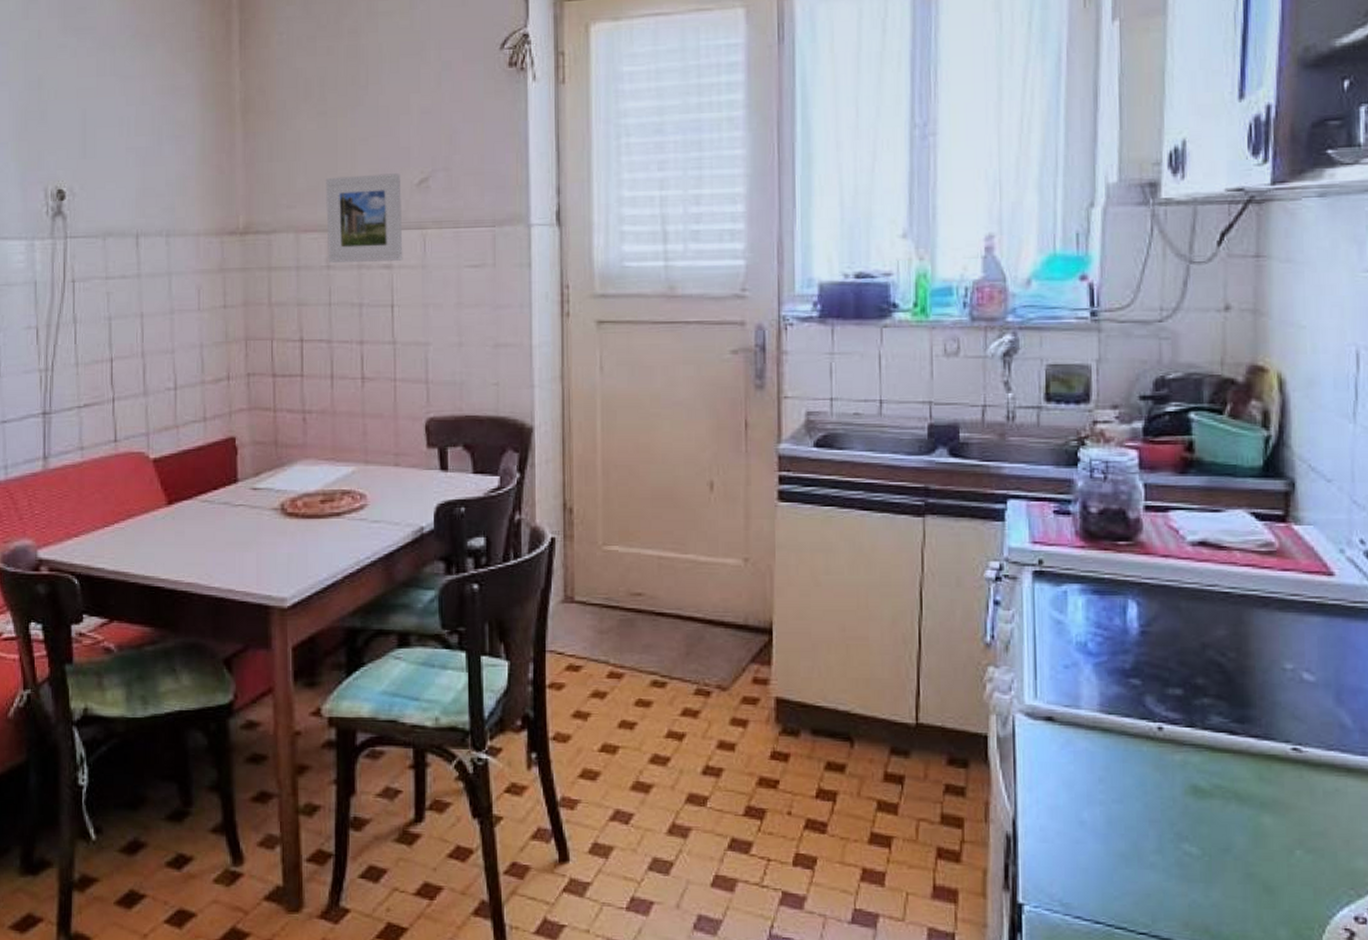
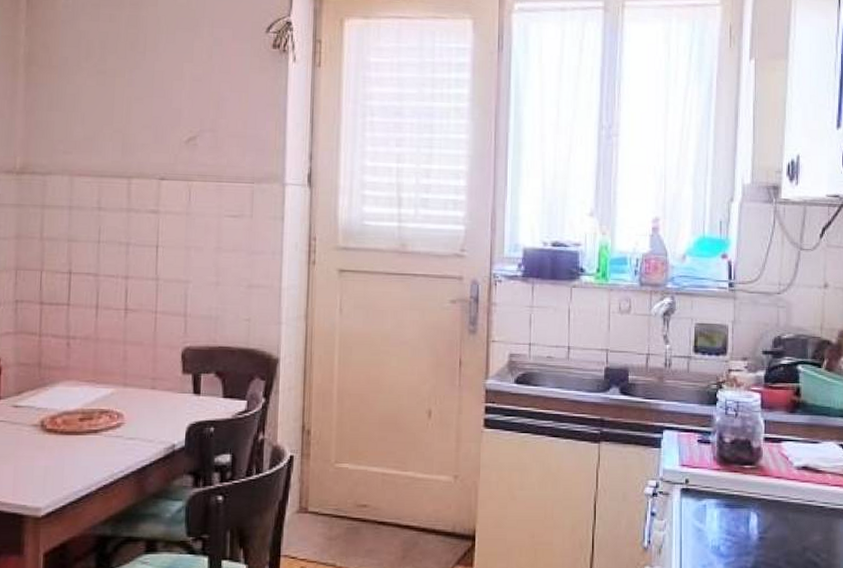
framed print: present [325,173,403,263] -> none [99,129,171,207]

